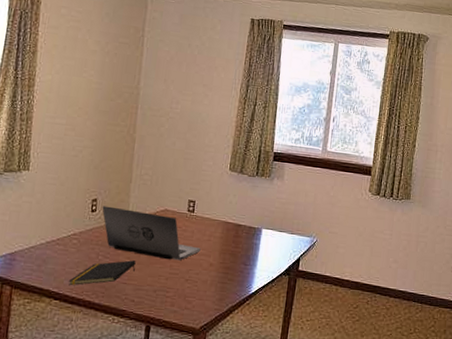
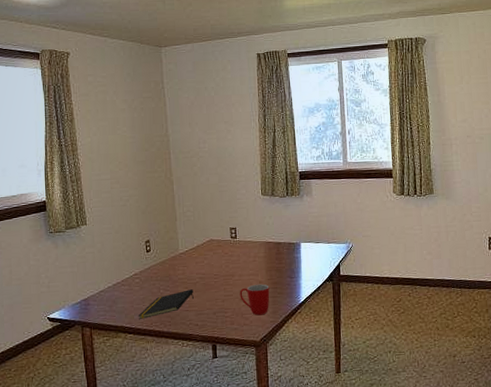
laptop: present [102,206,201,261] -> none [155,244,249,284]
mug: none [186,266,220,301] -> present [239,284,270,316]

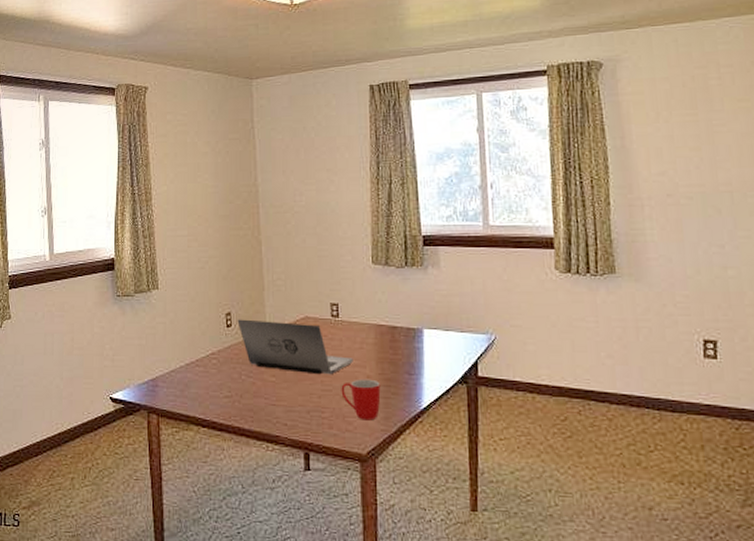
notepad: present [137,289,194,320] -> none [213,378,282,411]
laptop: none [155,244,249,284] -> present [237,319,353,375]

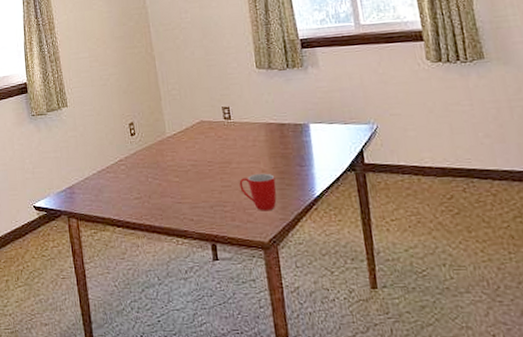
laptop: present [237,319,353,375] -> none [140,127,248,173]

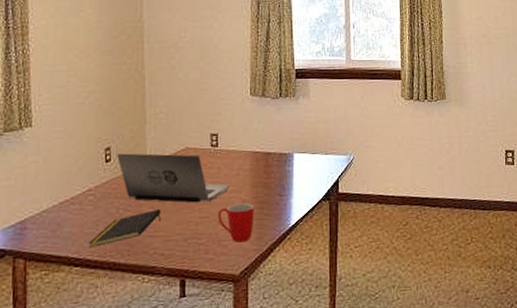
notepad: none [125,178,186,212] -> present [88,209,161,249]
laptop: none [140,127,248,173] -> present [117,153,230,203]

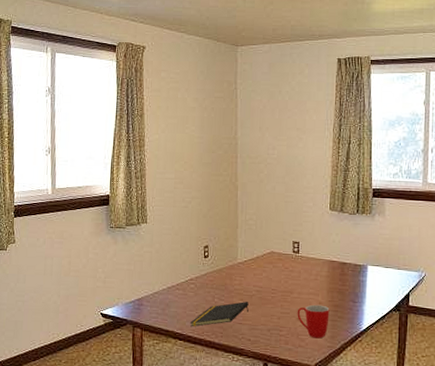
laptop: present [117,153,230,203] -> none [213,251,309,301]

